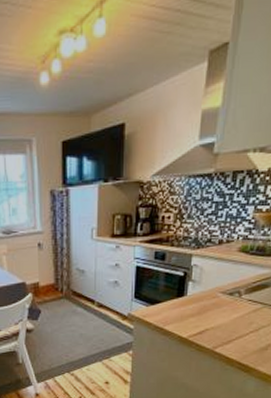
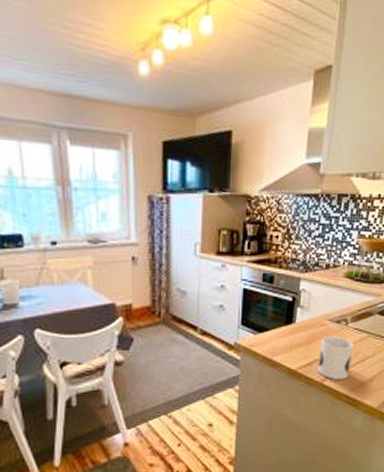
mug: none [209,307,248,348] -> present [318,336,354,381]

